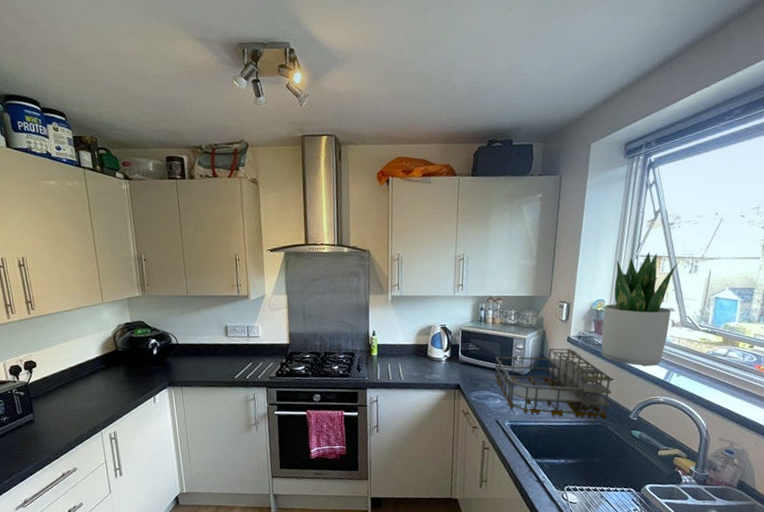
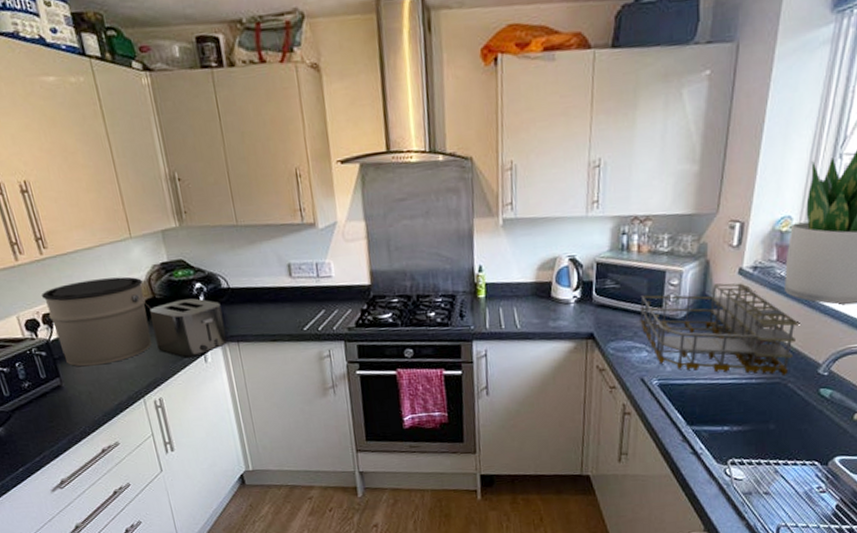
bucket: none [25,333,115,405] -> present [41,276,153,367]
toaster: none [112,351,173,399] -> present [149,298,228,358]

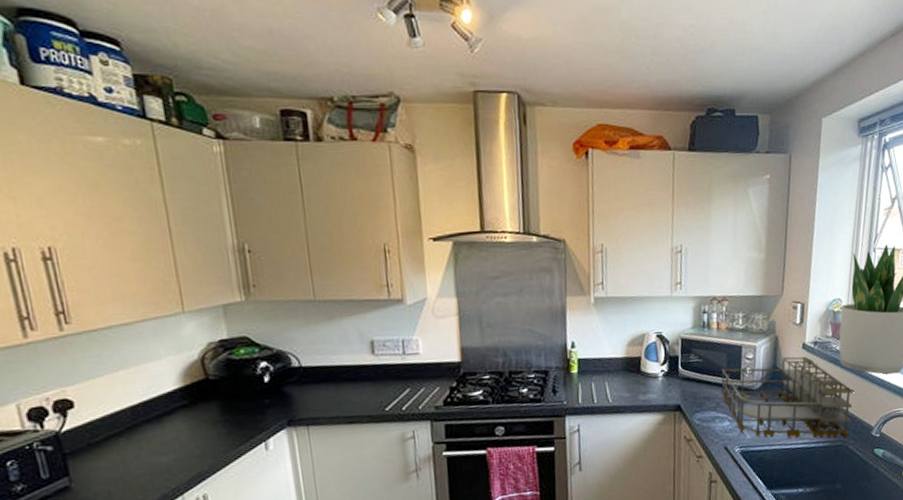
bucket: present [41,276,153,367] -> none [54,355,204,462]
toaster: present [149,298,228,358] -> none [200,378,295,446]

